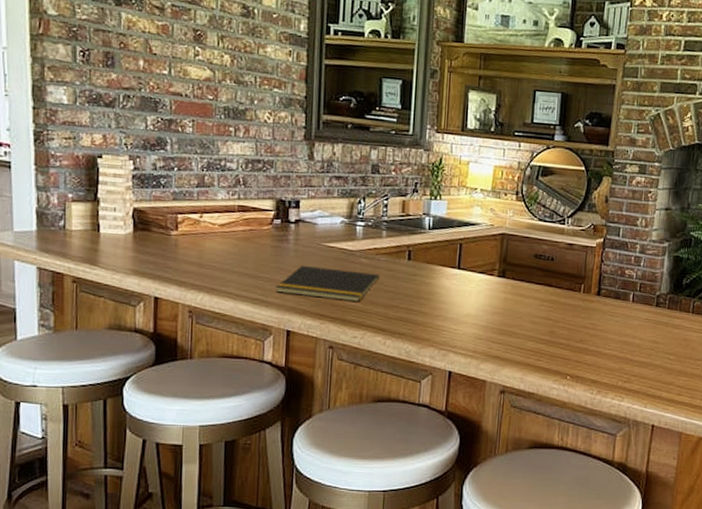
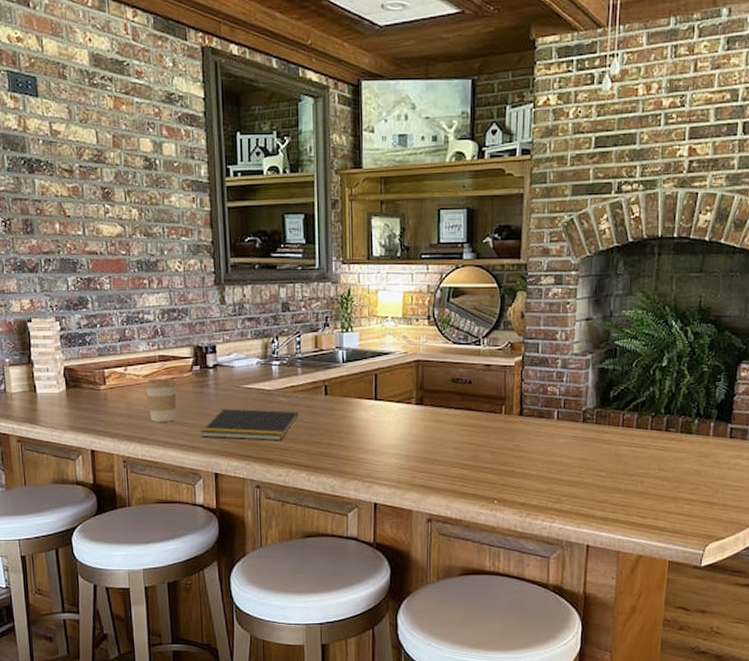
coffee cup: none [220,228,255,274] -> present [144,378,177,422]

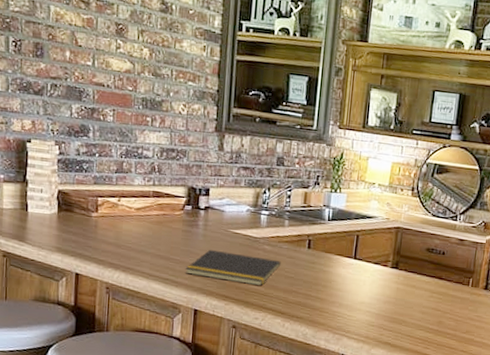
coffee cup: present [144,378,177,422] -> none [136,212,168,256]

